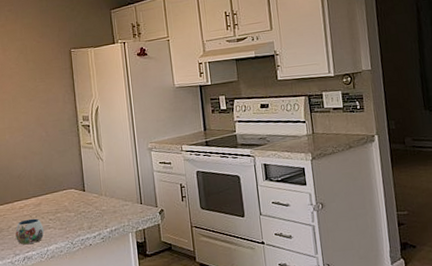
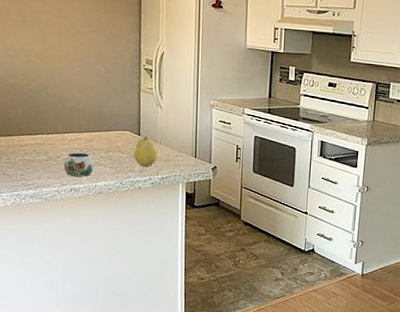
fruit: none [81,191,104,223] -> present [134,136,157,167]

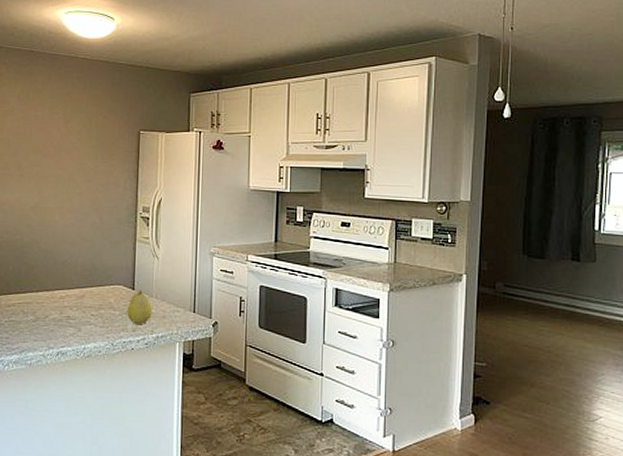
mug: present [64,152,94,177] -> none [52,311,84,338]

